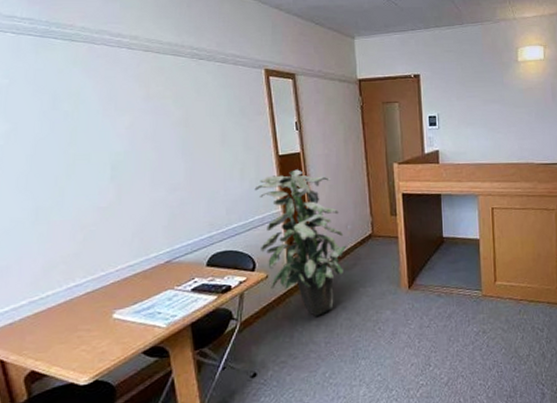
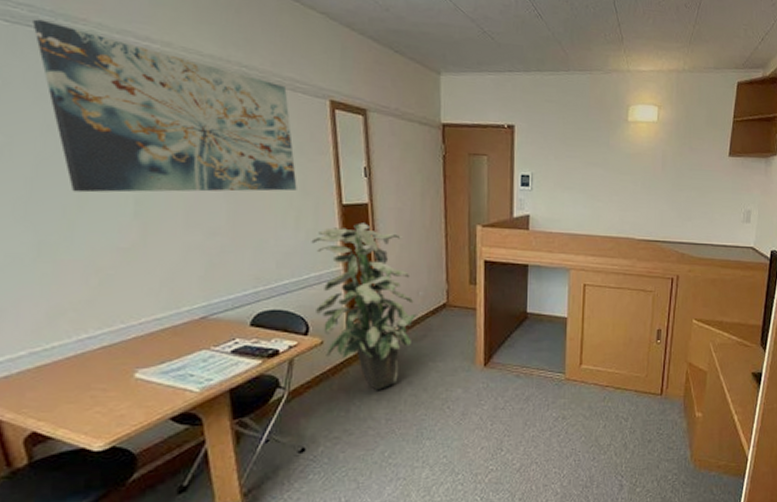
wall art: none [32,29,241,164] -> present [32,19,297,193]

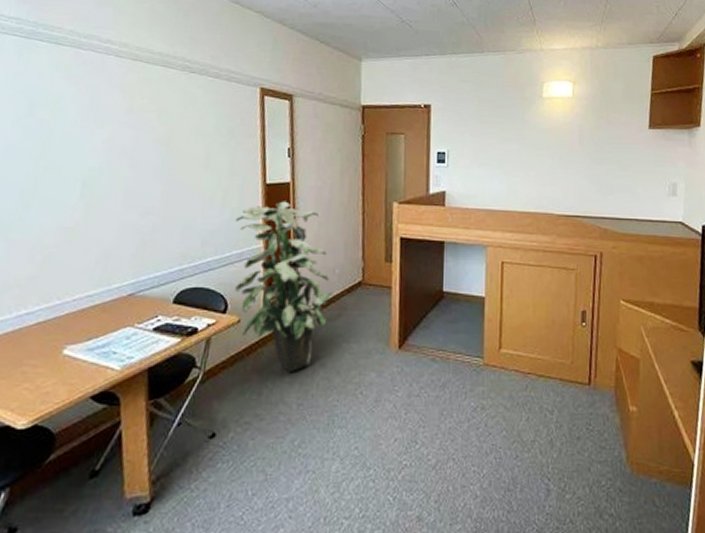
wall art: present [32,19,297,193] -> none [18,29,226,177]

